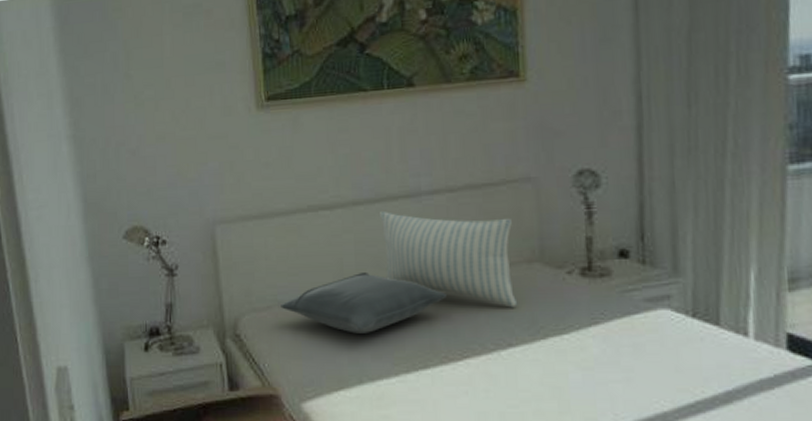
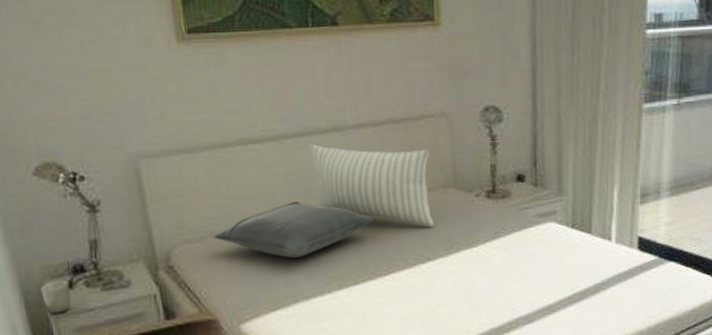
cup: none [120,342,146,375] -> present [40,280,72,314]

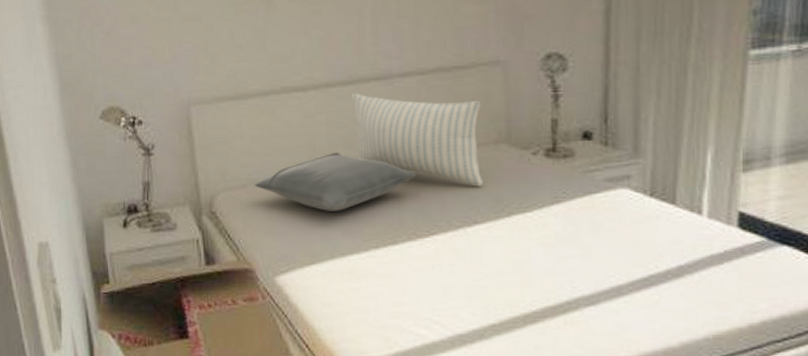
cup: present [40,280,72,314] -> none [100,218,125,250]

